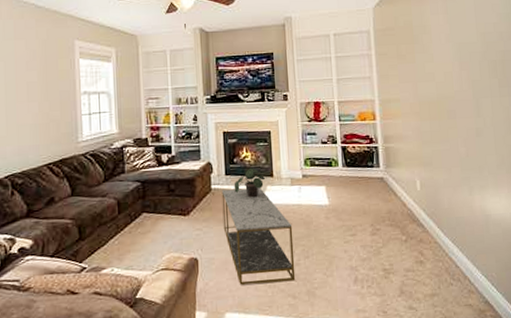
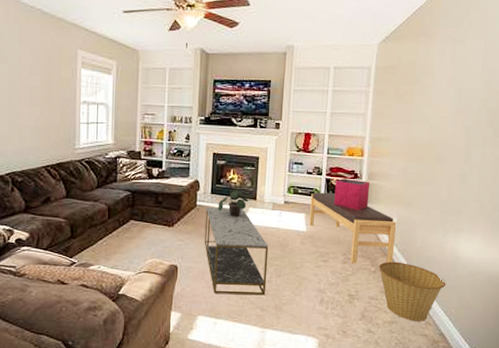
bench: none [329,160,424,235] -> present [309,192,397,264]
storage bin: none [352,144,389,176] -> present [334,178,370,210]
basket: none [409,227,482,291] -> present [378,261,446,321]

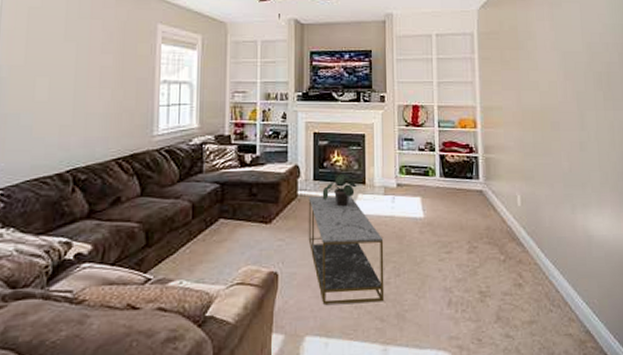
bench: present [309,192,397,264] -> none [426,170,523,253]
storage bin: present [334,178,370,210] -> none [450,154,489,189]
basket: present [378,261,446,321] -> none [508,246,583,318]

